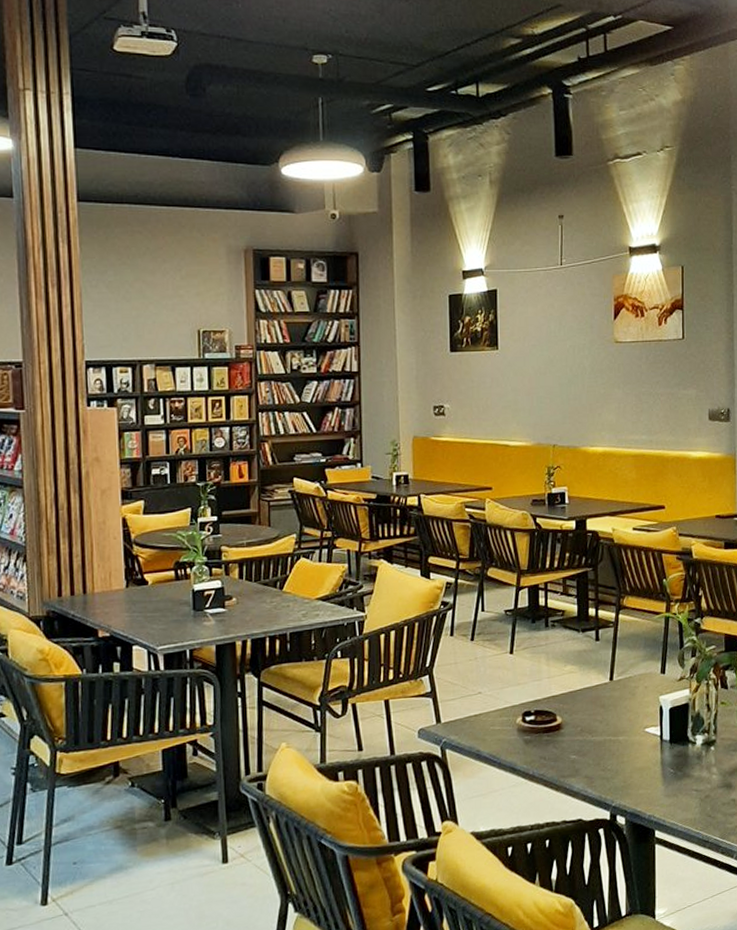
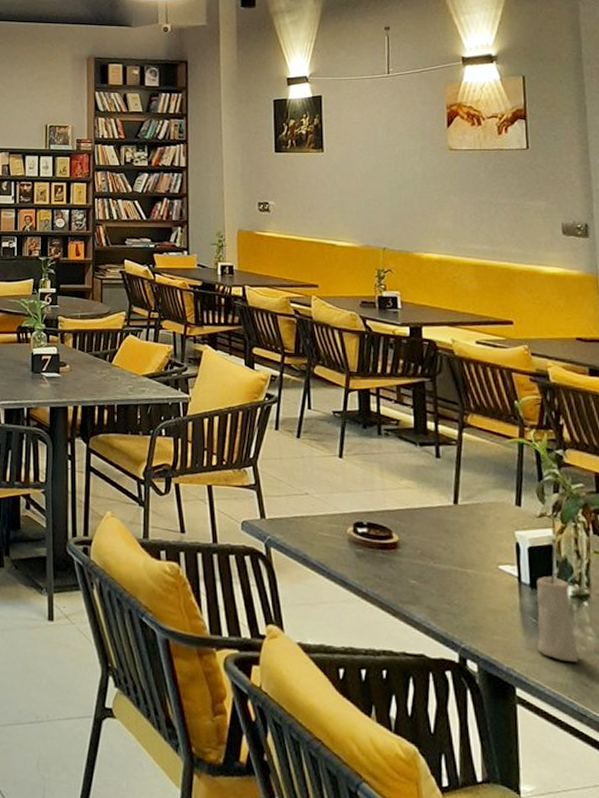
candle: none [673,727,705,800] -> present [537,573,579,662]

